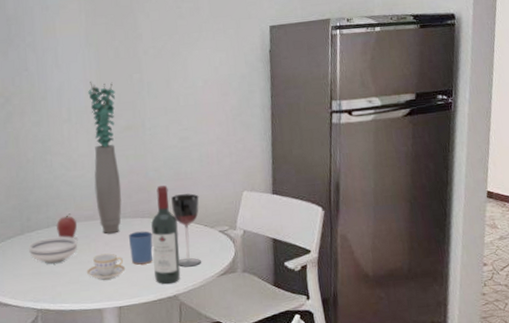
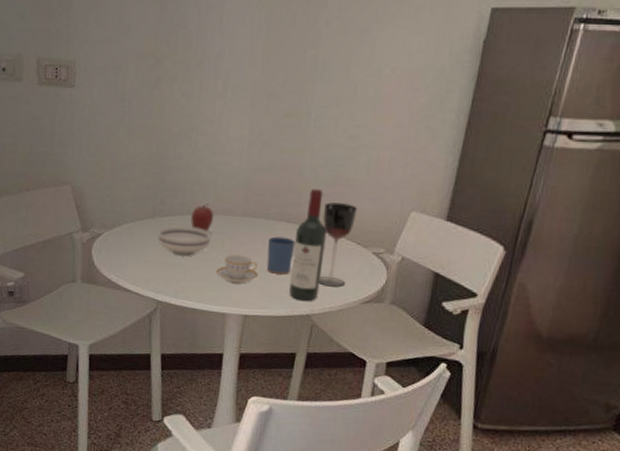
vase: present [88,81,122,234] -> none [238,51,283,234]

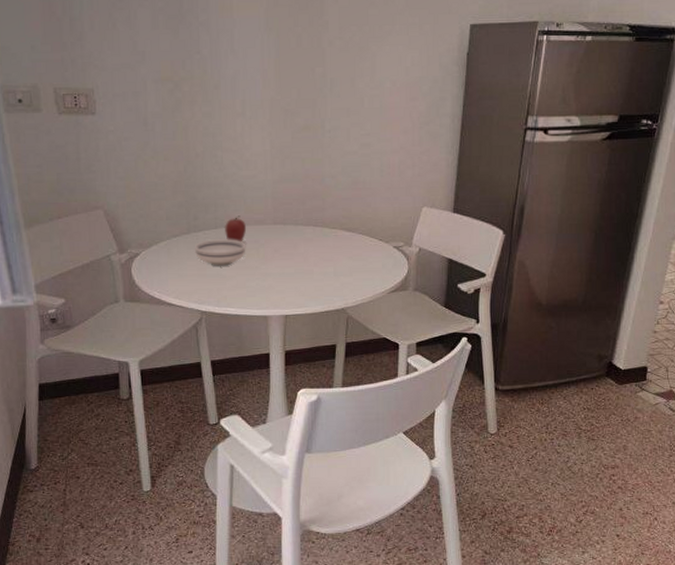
teacup: present [215,254,259,284] -> none [253,260,294,287]
mug: present [266,236,296,275] -> none [300,240,324,274]
wine bottle: present [289,189,327,301] -> none [323,194,351,296]
wineglass: present [319,202,358,287] -> none [346,205,376,281]

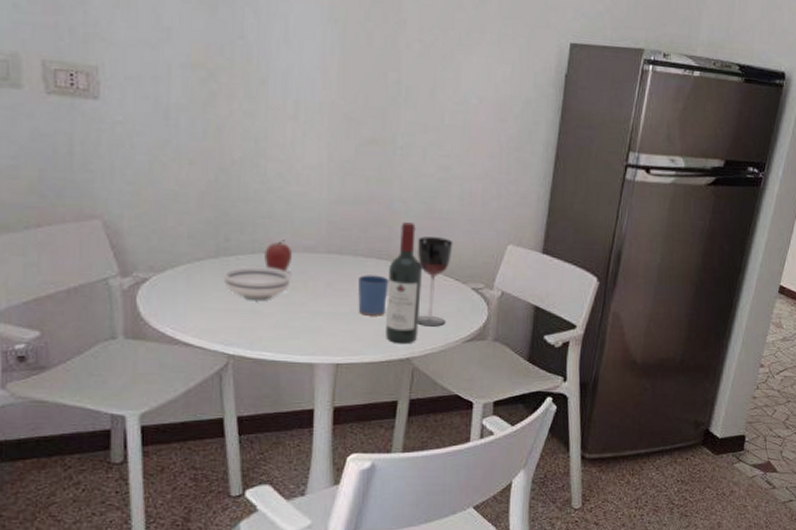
mug: none [300,240,324,274] -> present [358,275,389,316]
wine bottle: none [323,194,351,296] -> present [386,222,422,343]
wineglass: none [346,205,376,281] -> present [416,236,453,327]

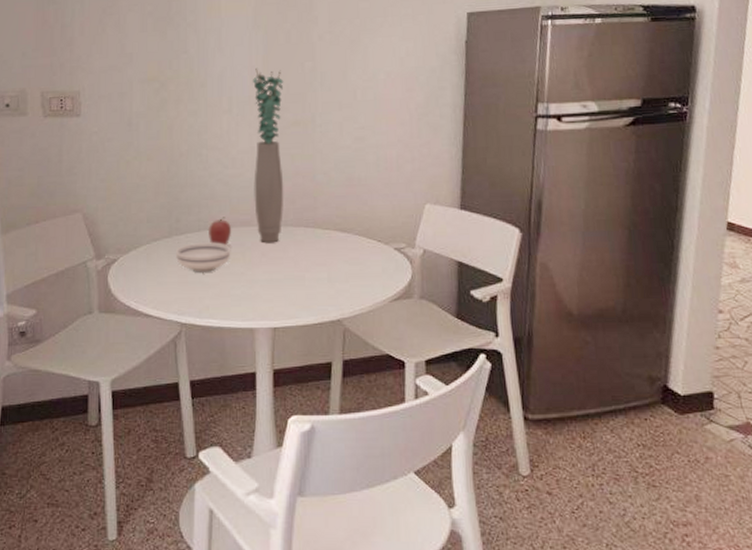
vase: none [320,70,362,273] -> present [253,67,284,243]
mug: present [358,275,389,316] -> none [290,242,317,281]
wine bottle: present [386,222,422,343] -> none [315,191,347,305]
wineglass: present [416,236,453,327] -> none [340,203,374,288]

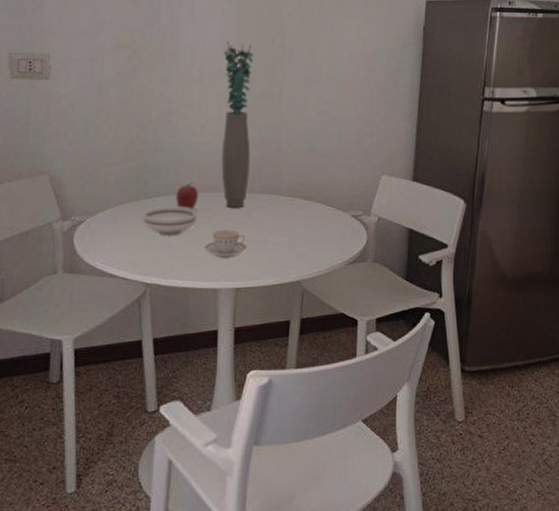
teacup: none [238,265,284,296] -> present [203,229,247,258]

